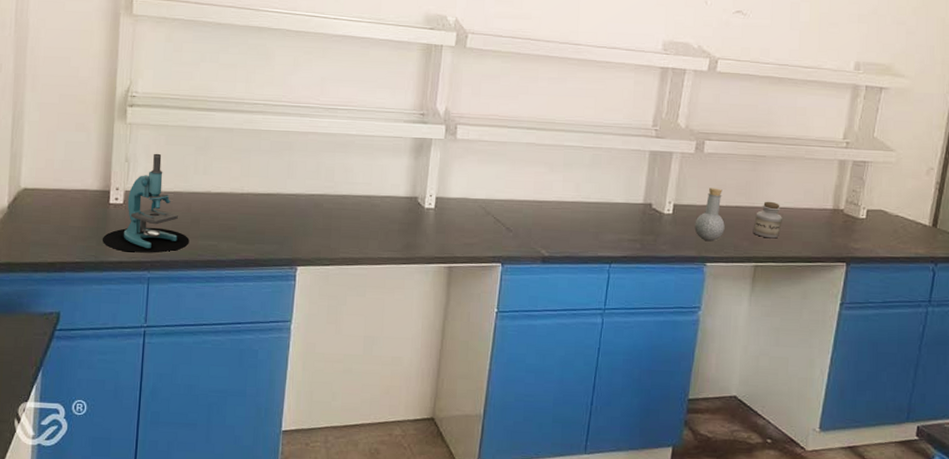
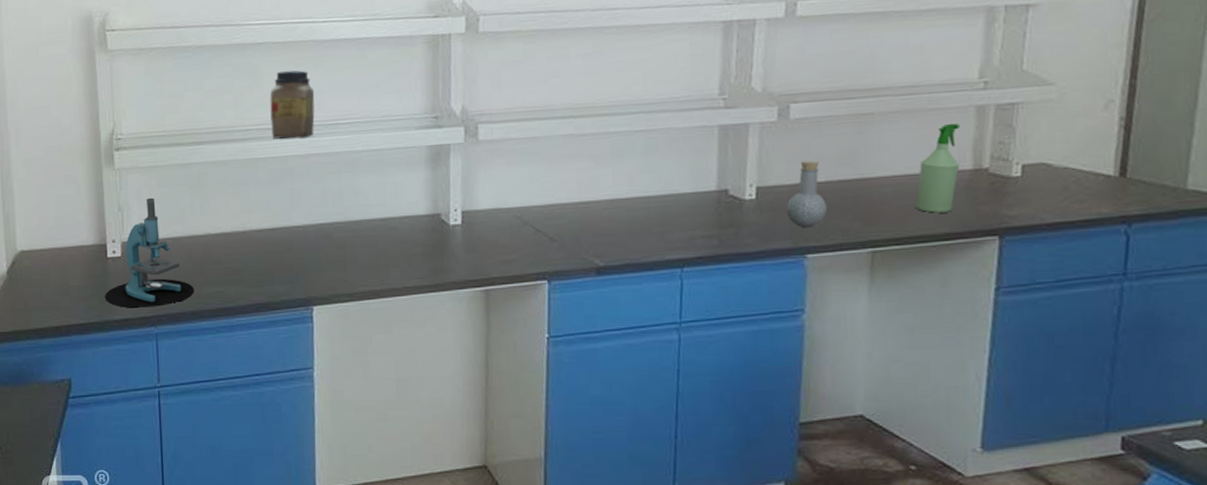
jar: none [277,56,320,118] -> present [269,70,315,140]
jar: present [753,201,782,239] -> none [864,169,904,216]
spray bottle: none [789,171,826,241] -> present [915,123,960,213]

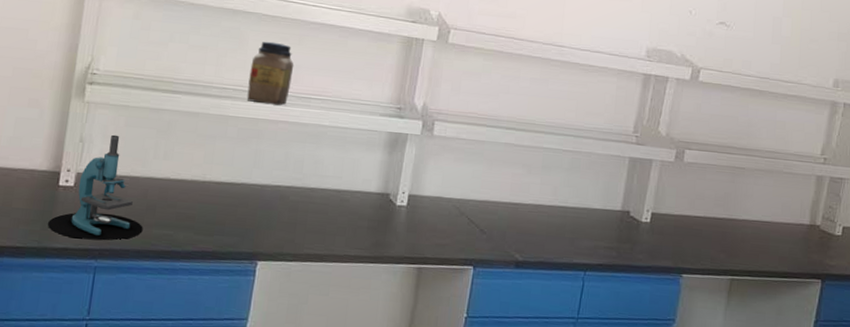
flask: present [786,160,827,228] -> none [672,197,702,253]
spray bottle: present [915,123,960,213] -> none [766,186,804,256]

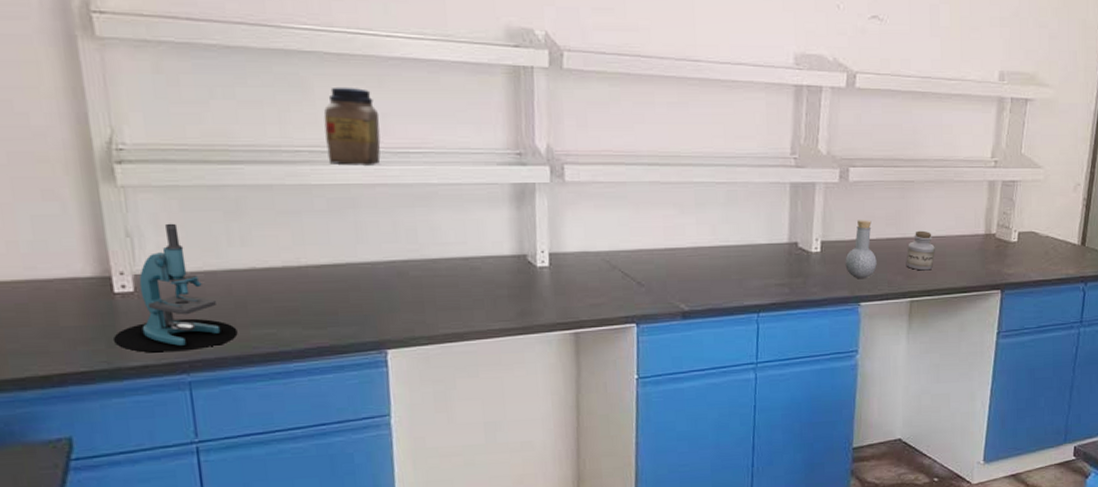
flask: none [672,197,702,253] -> present [845,220,877,280]
jar: none [730,213,760,252] -> present [906,230,935,271]

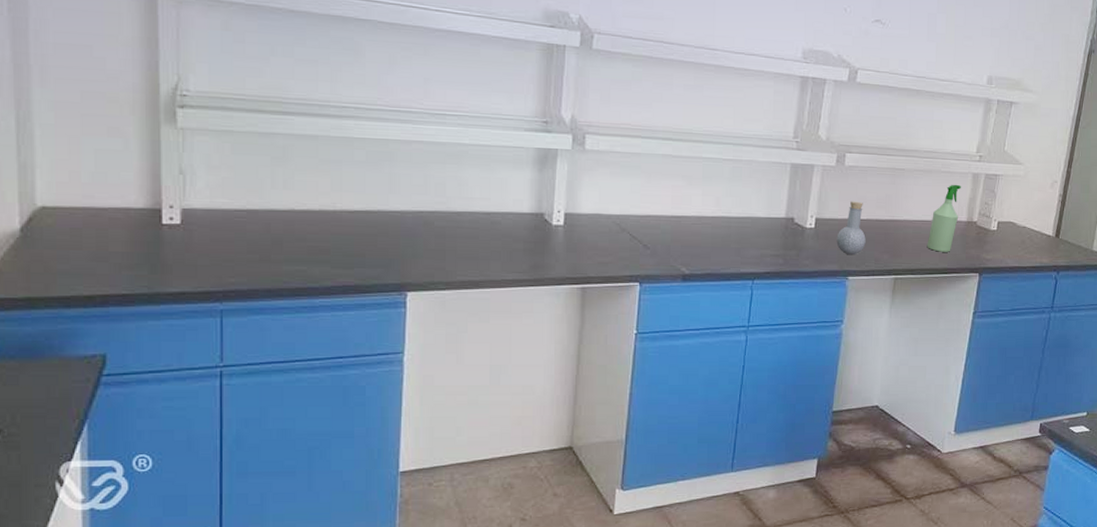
microscope: present [114,223,238,353] -> none [157,164,271,282]
jar: present [323,87,381,166] -> none [372,52,422,124]
jar: present [906,230,935,271] -> none [892,214,920,251]
spray bottle: none [943,194,976,270] -> present [927,184,961,252]

